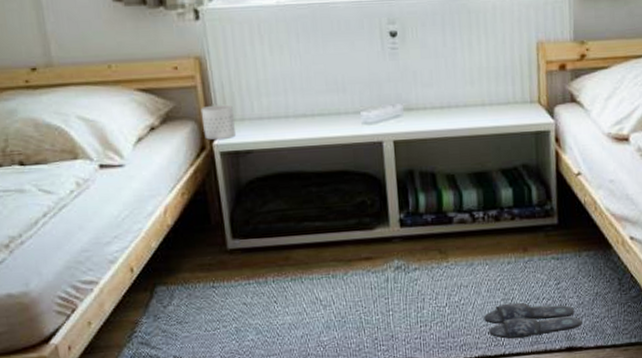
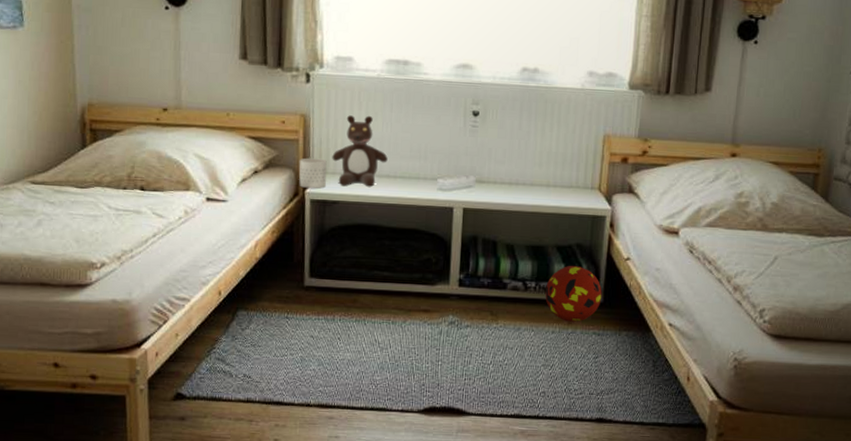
stuffed animal: none [237,49,302,133] -> present [332,115,388,188]
slippers: present [484,302,581,339] -> none [524,369,614,403]
ball: none [495,188,556,250] -> present [545,265,602,322]

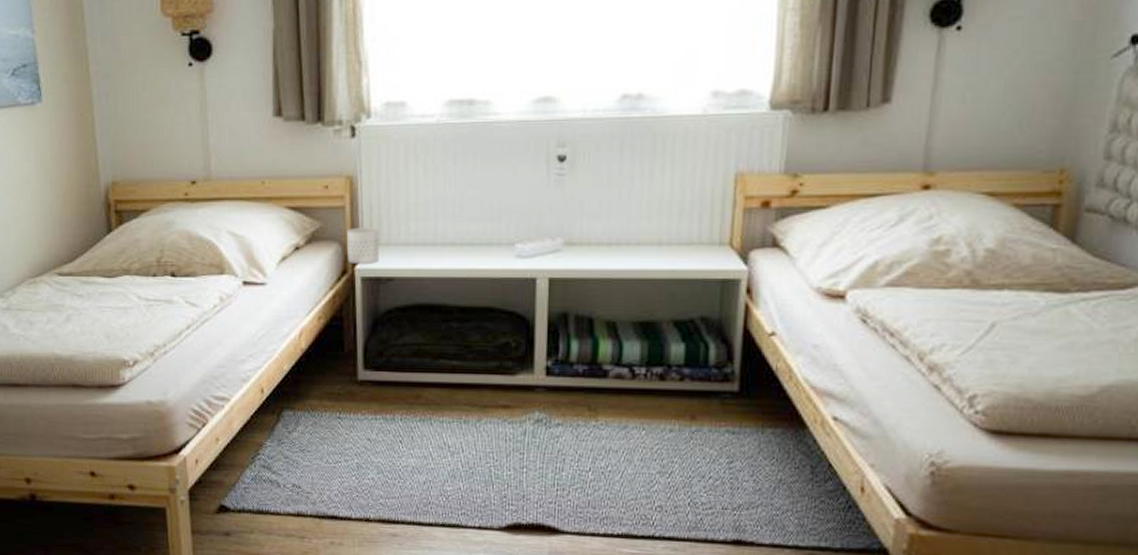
stuffed animal: present [332,115,388,188] -> none [385,171,452,259]
ball: present [545,265,602,322] -> none [659,344,737,417]

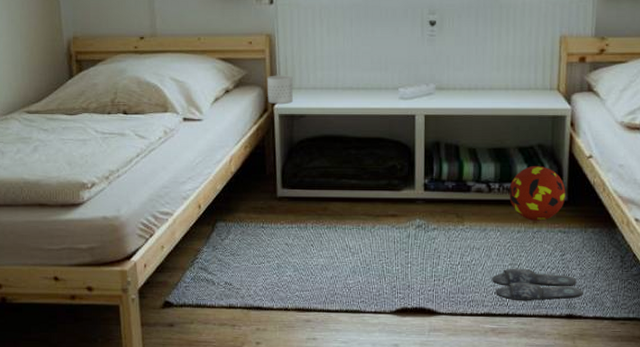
slippers: none [633,477,756,520] -> present [492,268,582,301]
ball: none [659,344,737,417] -> present [509,165,566,221]

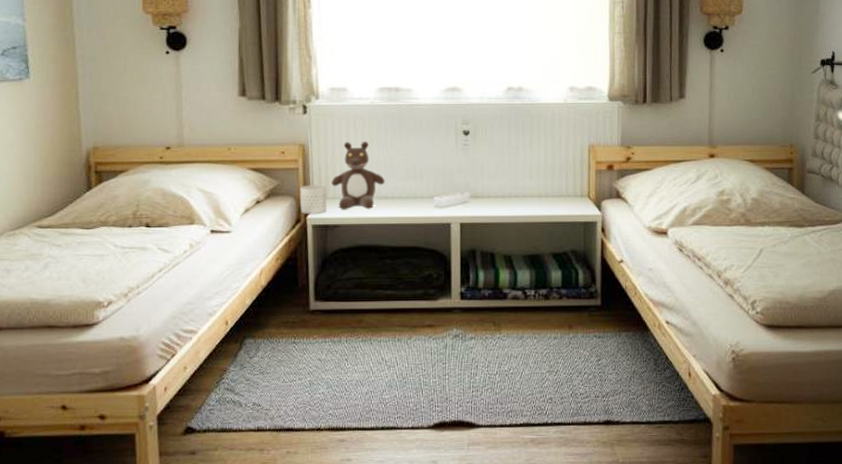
stuffed animal: none [297,31,350,100] -> present [331,141,385,210]
slippers: present [492,268,582,301] -> none [530,375,619,408]
ball: present [509,165,566,221] -> none [545,271,600,327]

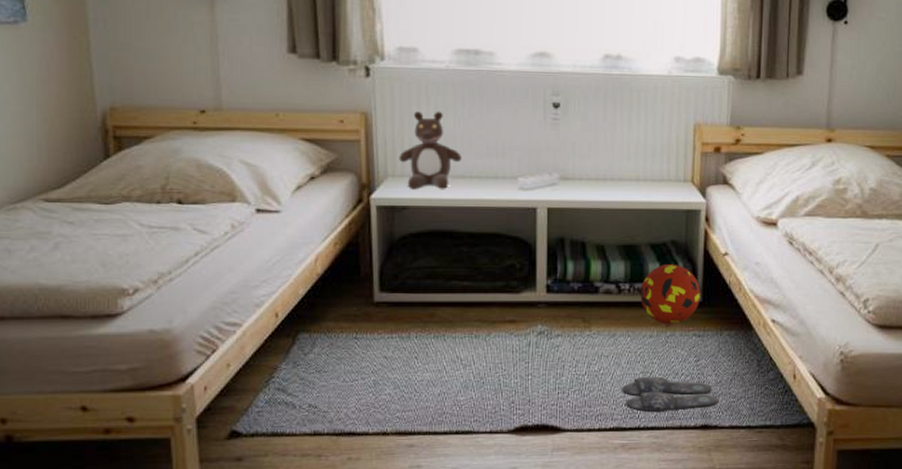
mug: present [299,185,328,215] -> none [361,160,395,195]
slippers: none [530,375,619,408] -> present [622,376,718,412]
ball: none [545,271,600,327] -> present [641,263,701,324]

